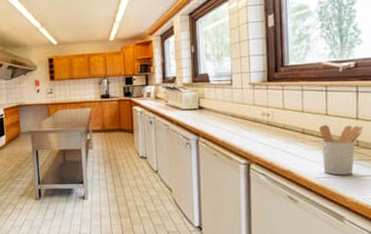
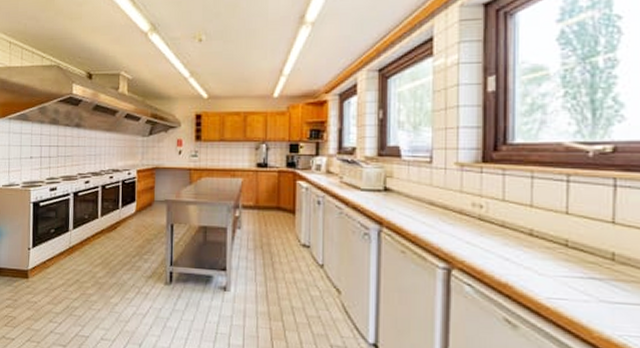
utensil holder: present [319,124,363,175] -> none [555,226,623,300]

